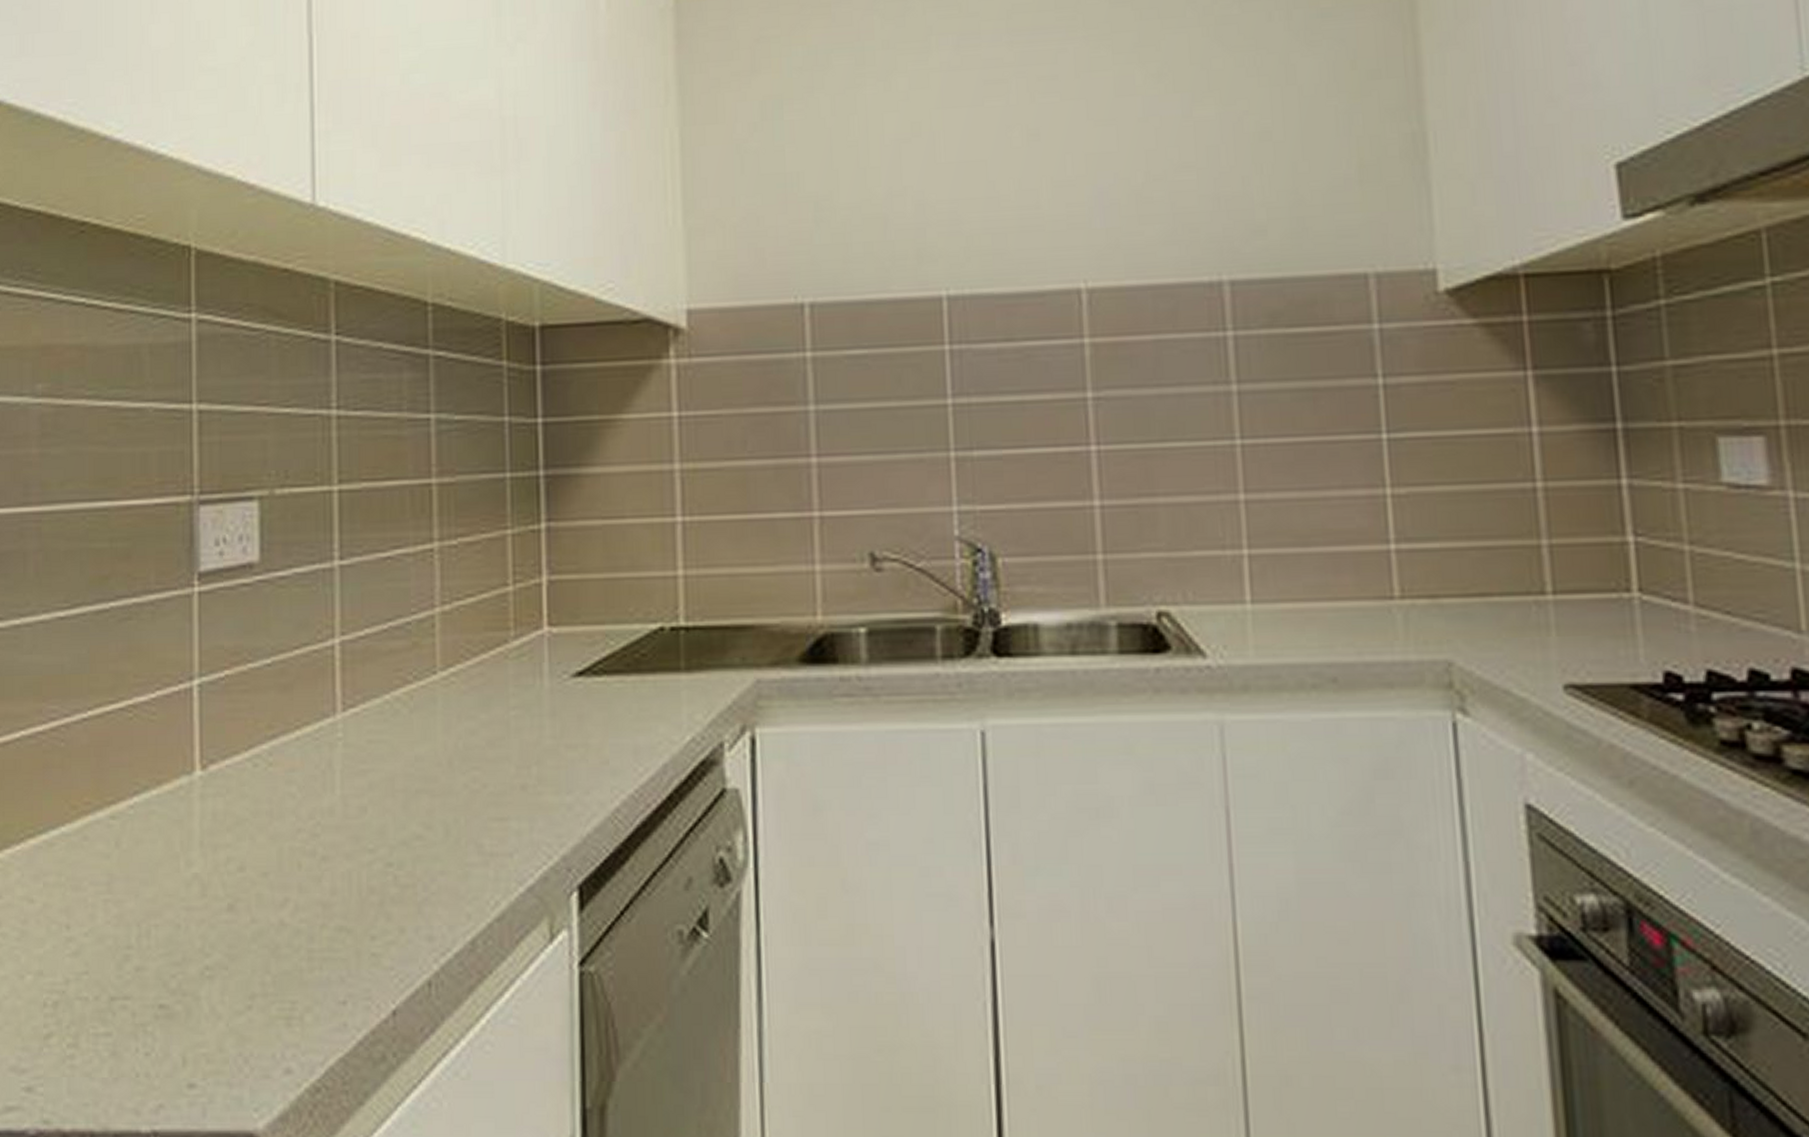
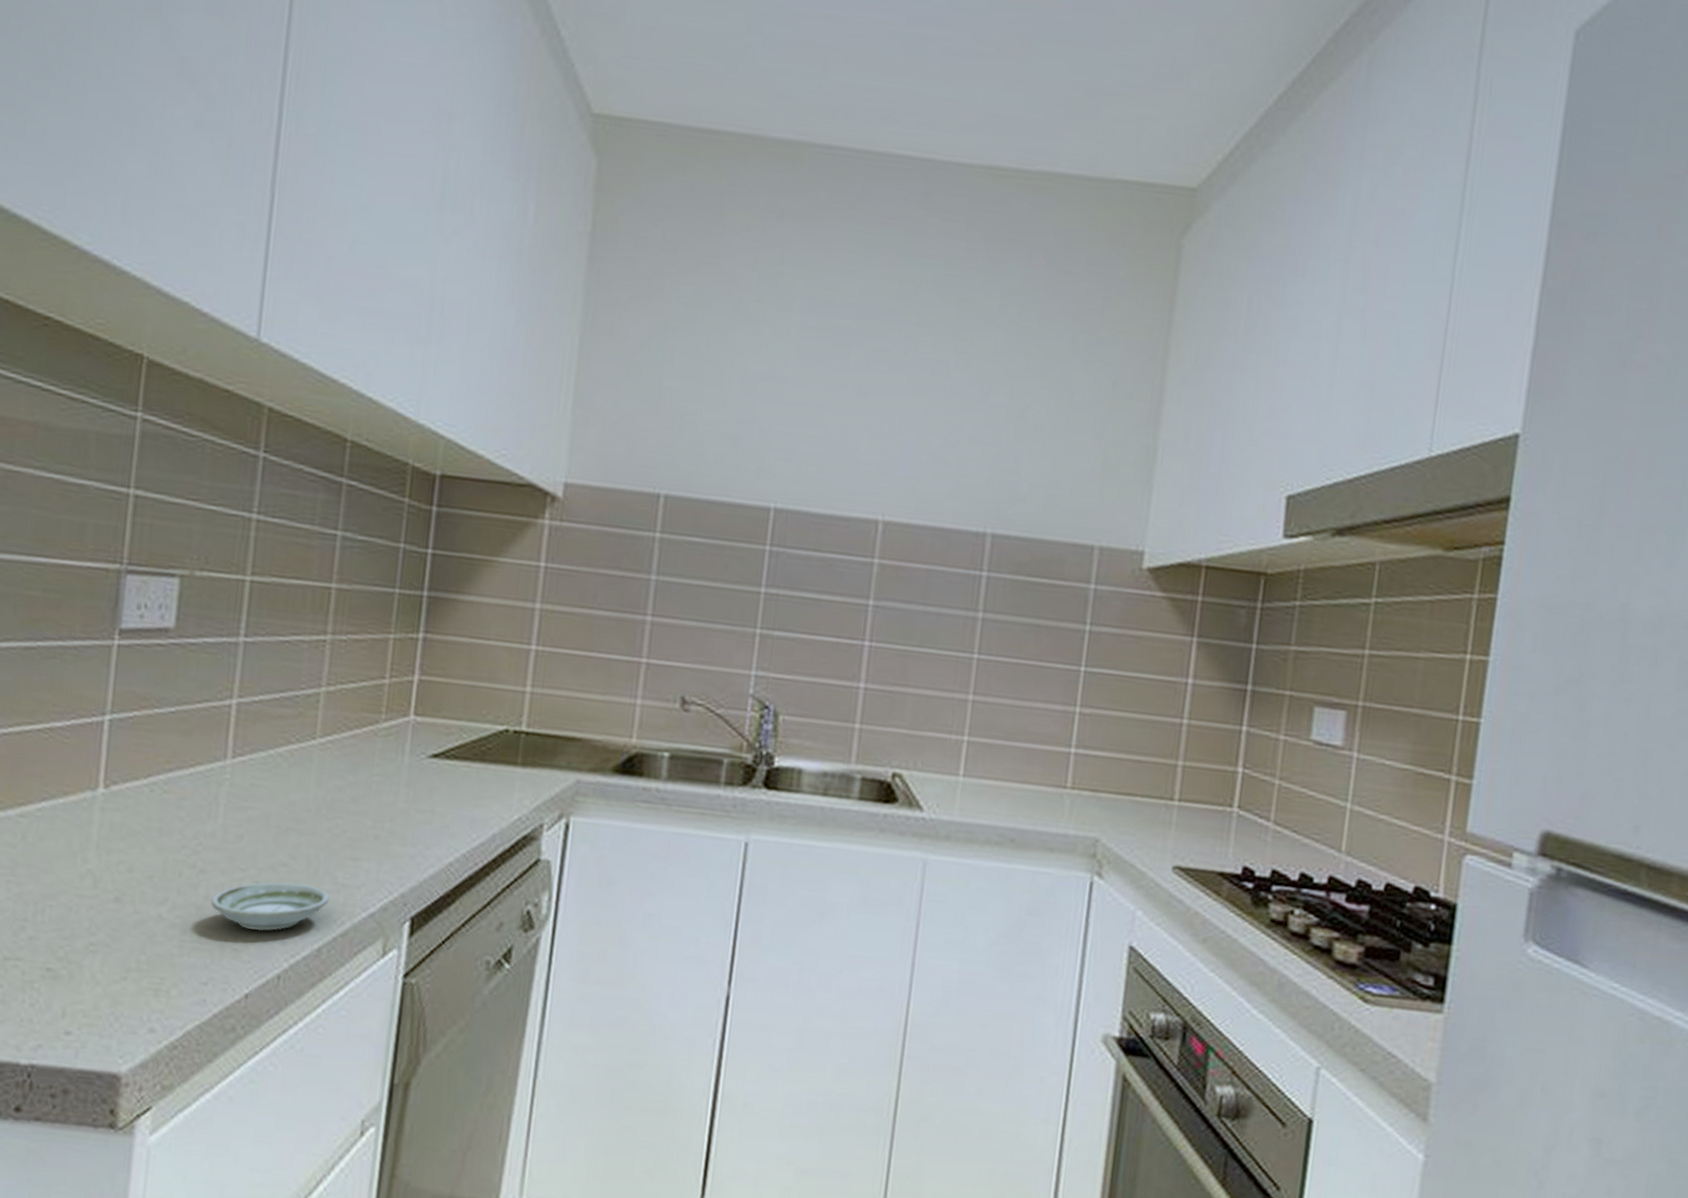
saucer: none [339,858,477,927] -> present [211,881,329,932]

